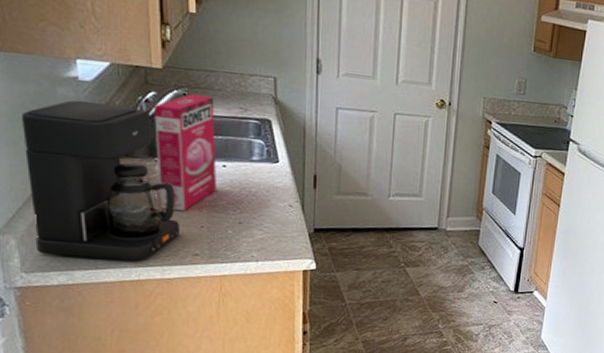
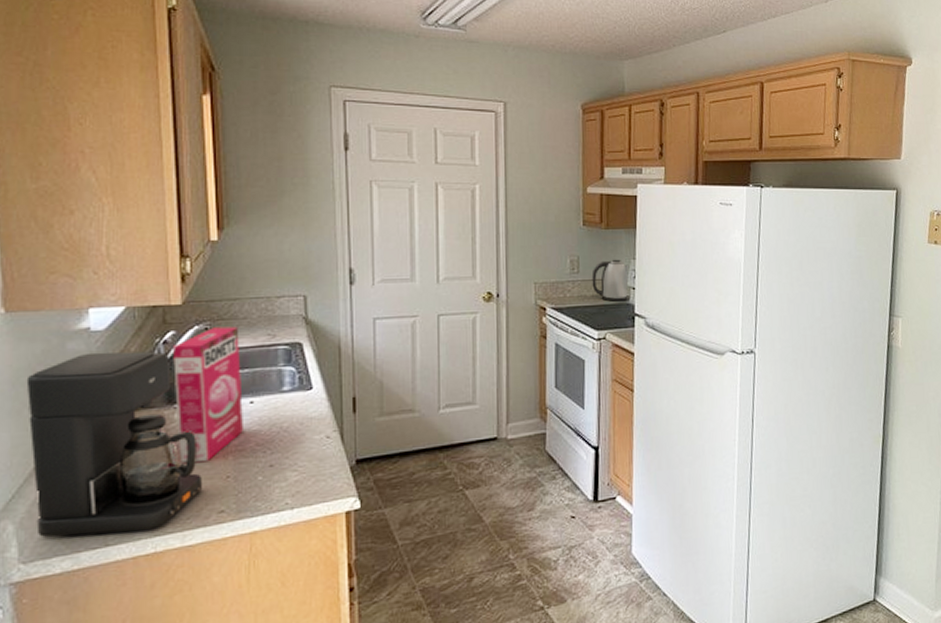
kettle: none [535,86,571,126] -> present [591,259,630,302]

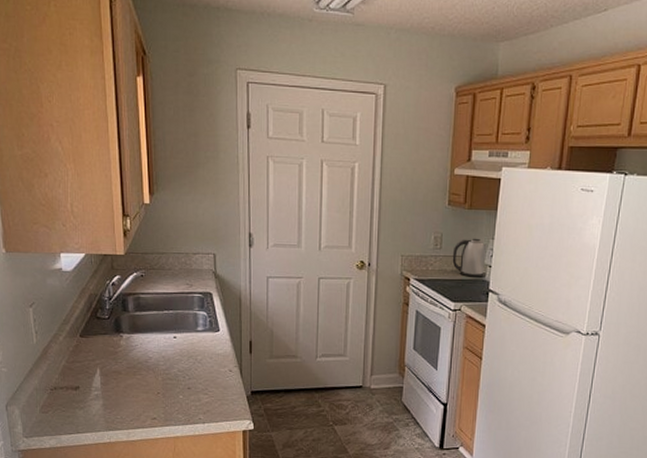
coffee maker: present [26,351,203,537] -> none [21,288,141,426]
cereal box: present [173,326,243,463] -> none [119,275,169,380]

